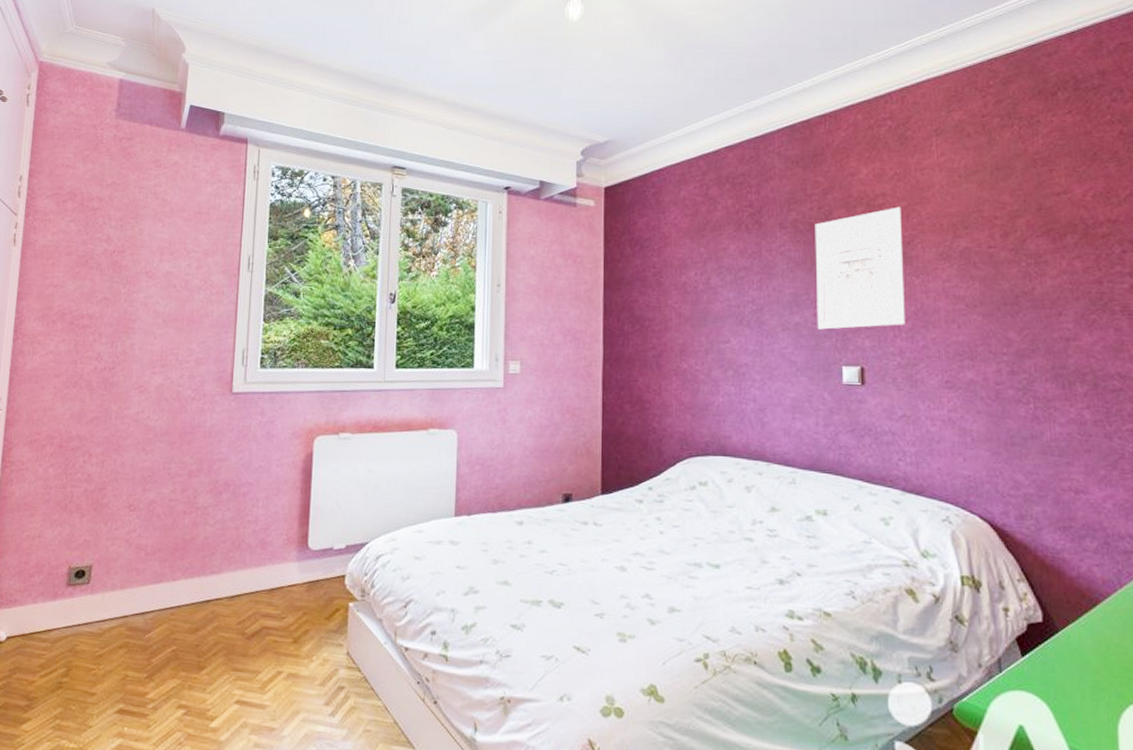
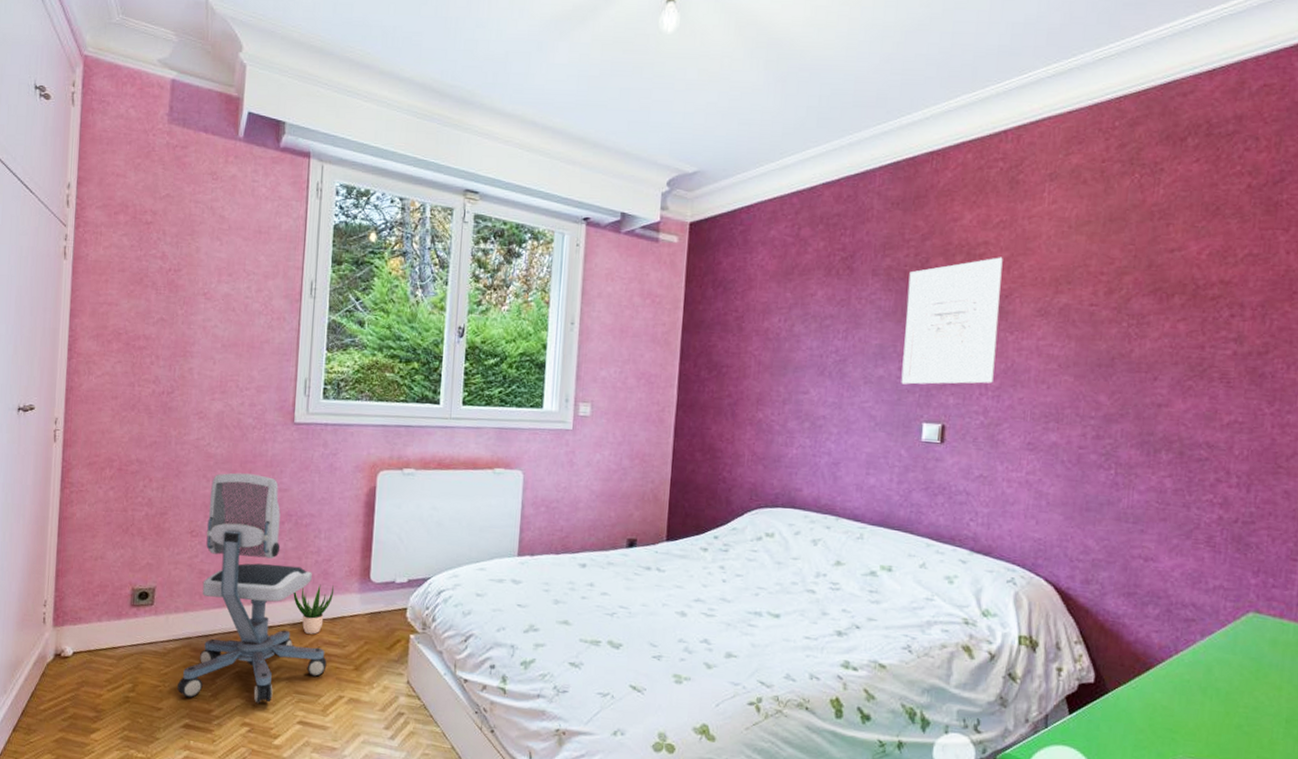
office chair: none [112,444,265,684] -> present [177,472,327,704]
potted plant: none [231,554,271,607] -> present [293,584,334,634]

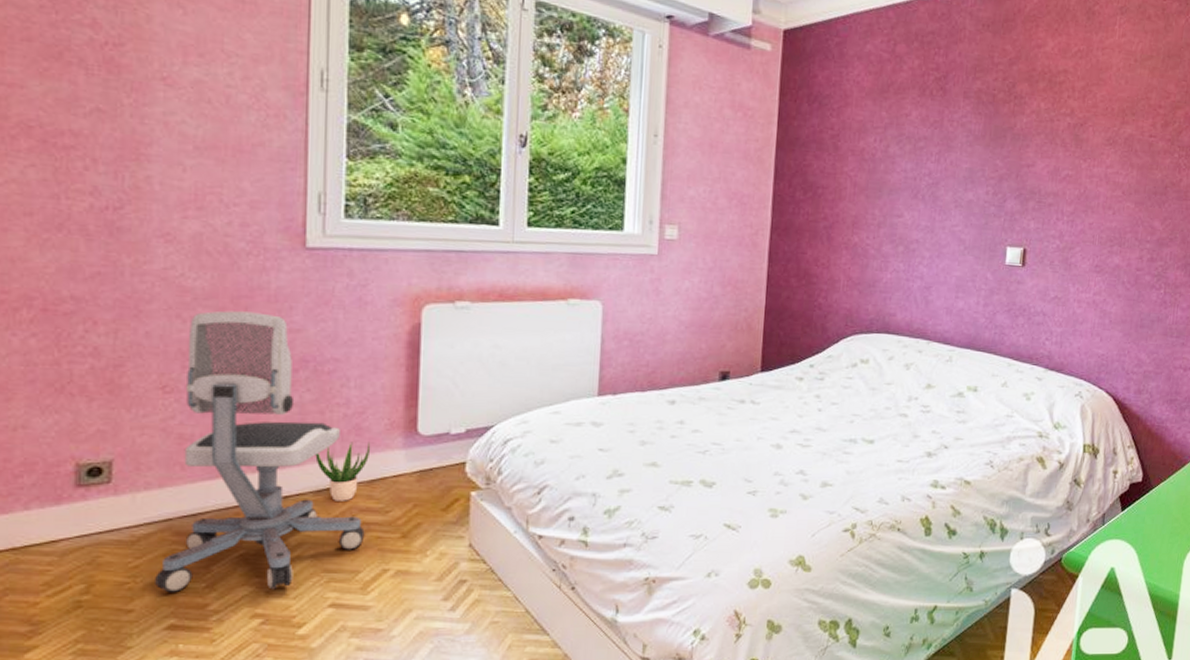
wall art: present [901,257,1003,385] -> none [988,85,1080,209]

